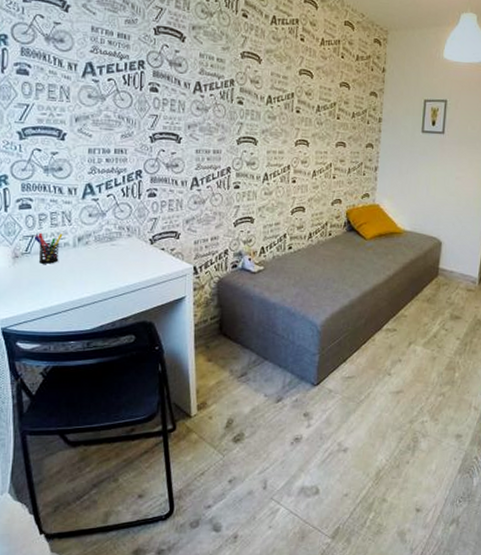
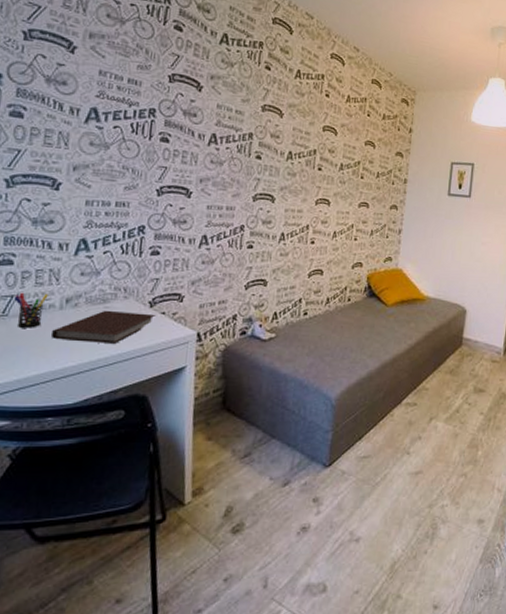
notebook: none [68,247,156,277] -> present [52,310,155,344]

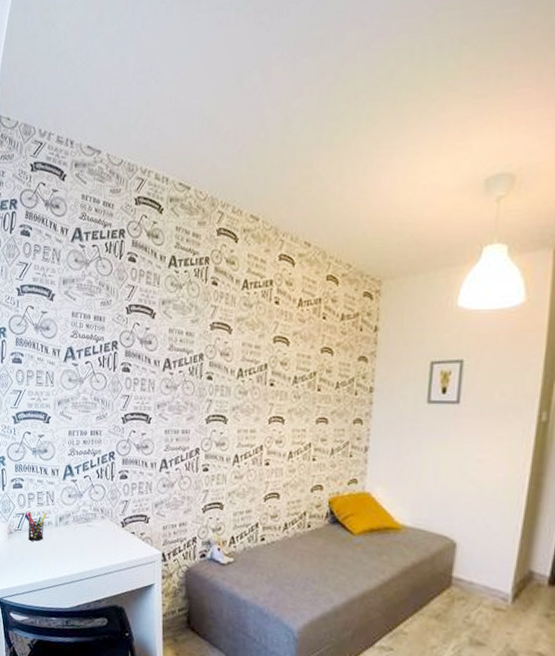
notebook: present [52,310,155,344] -> none [51,528,127,559]

